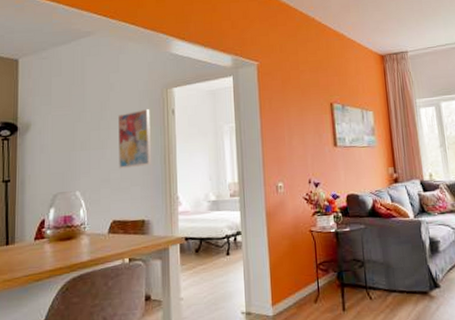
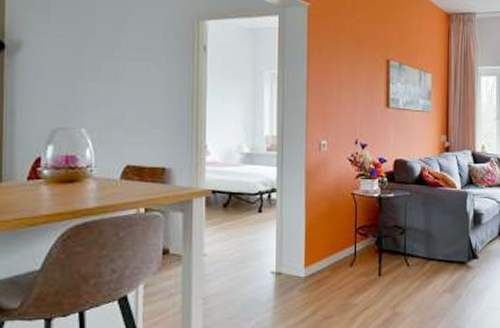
wall art: present [117,108,151,169] -> none [135,40,177,108]

